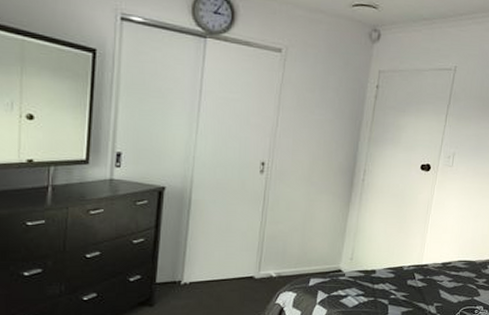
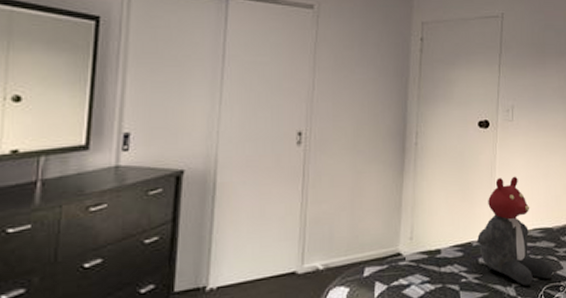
teddy bear: none [408,215,472,306] -> present [477,176,554,286]

